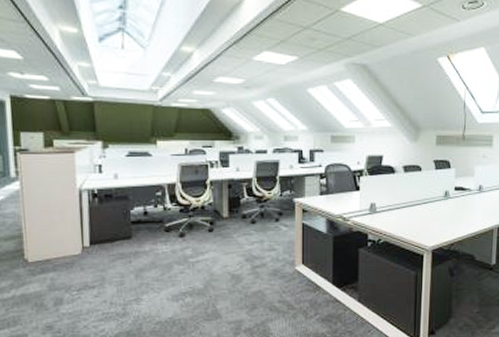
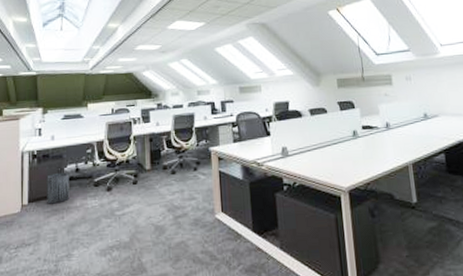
trash can: none [110,214,137,247] -> present [47,172,70,204]

